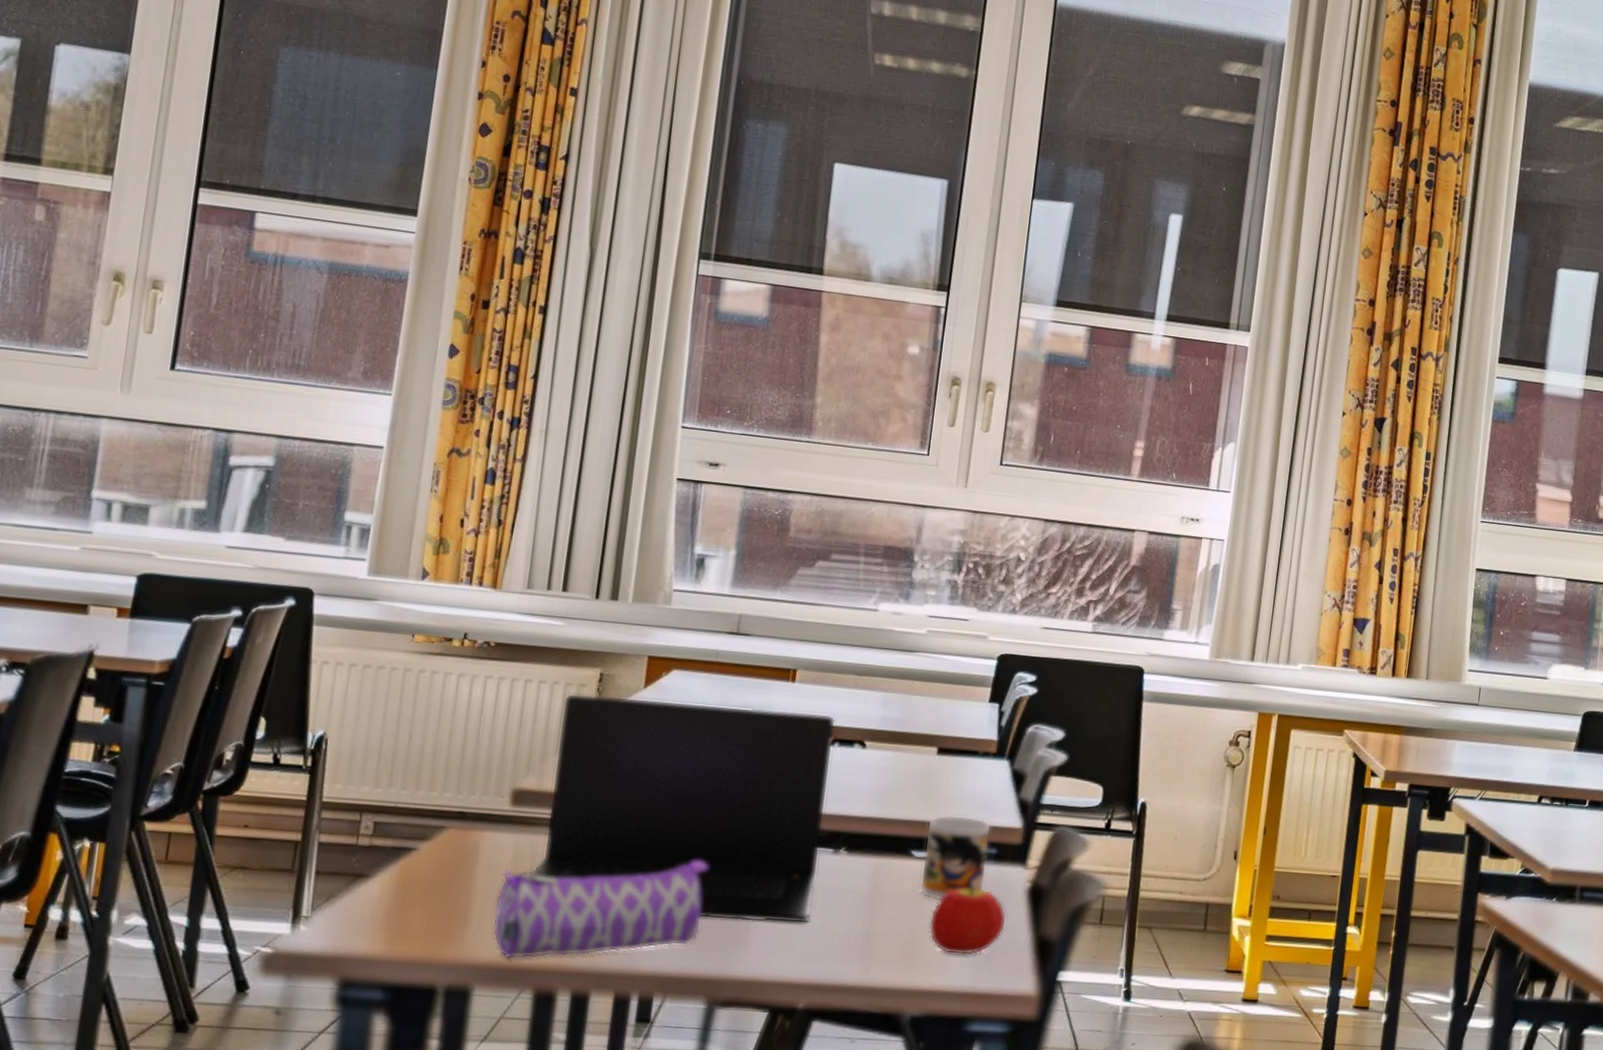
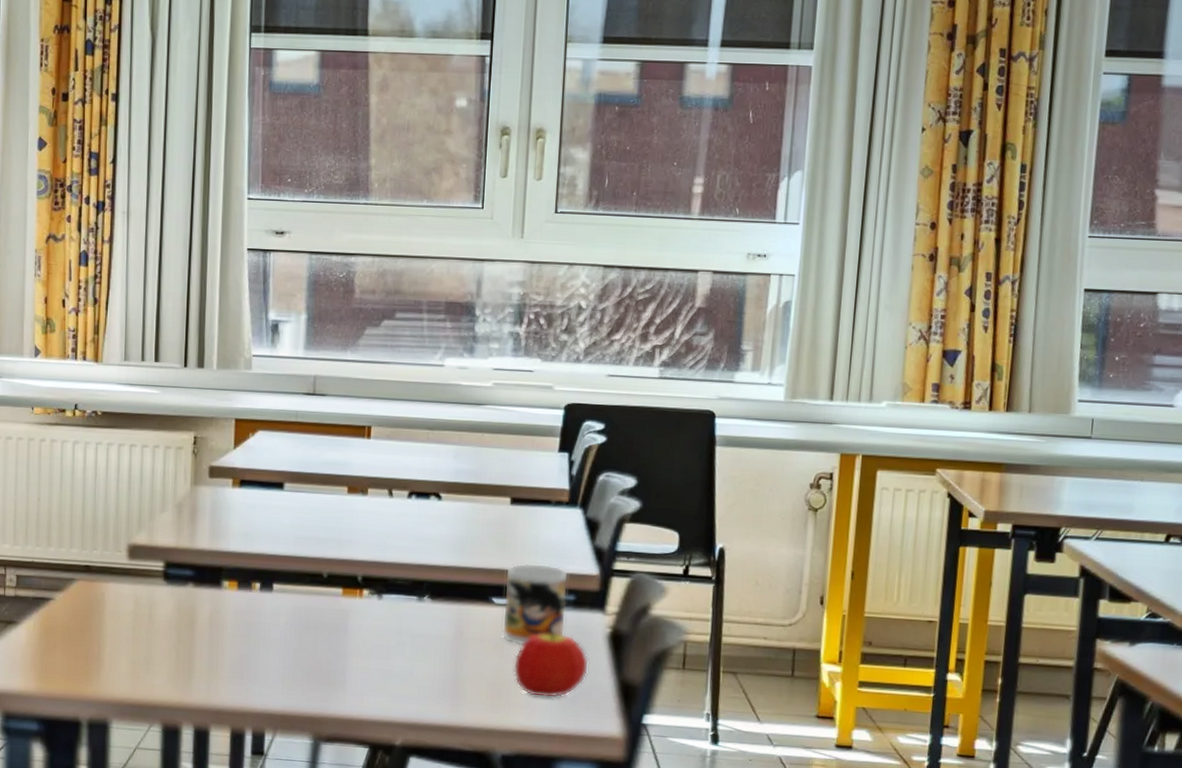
pencil case: present [492,861,709,959] -> none [121,608,305,697]
laptop: present [531,693,836,924] -> none [150,455,411,667]

